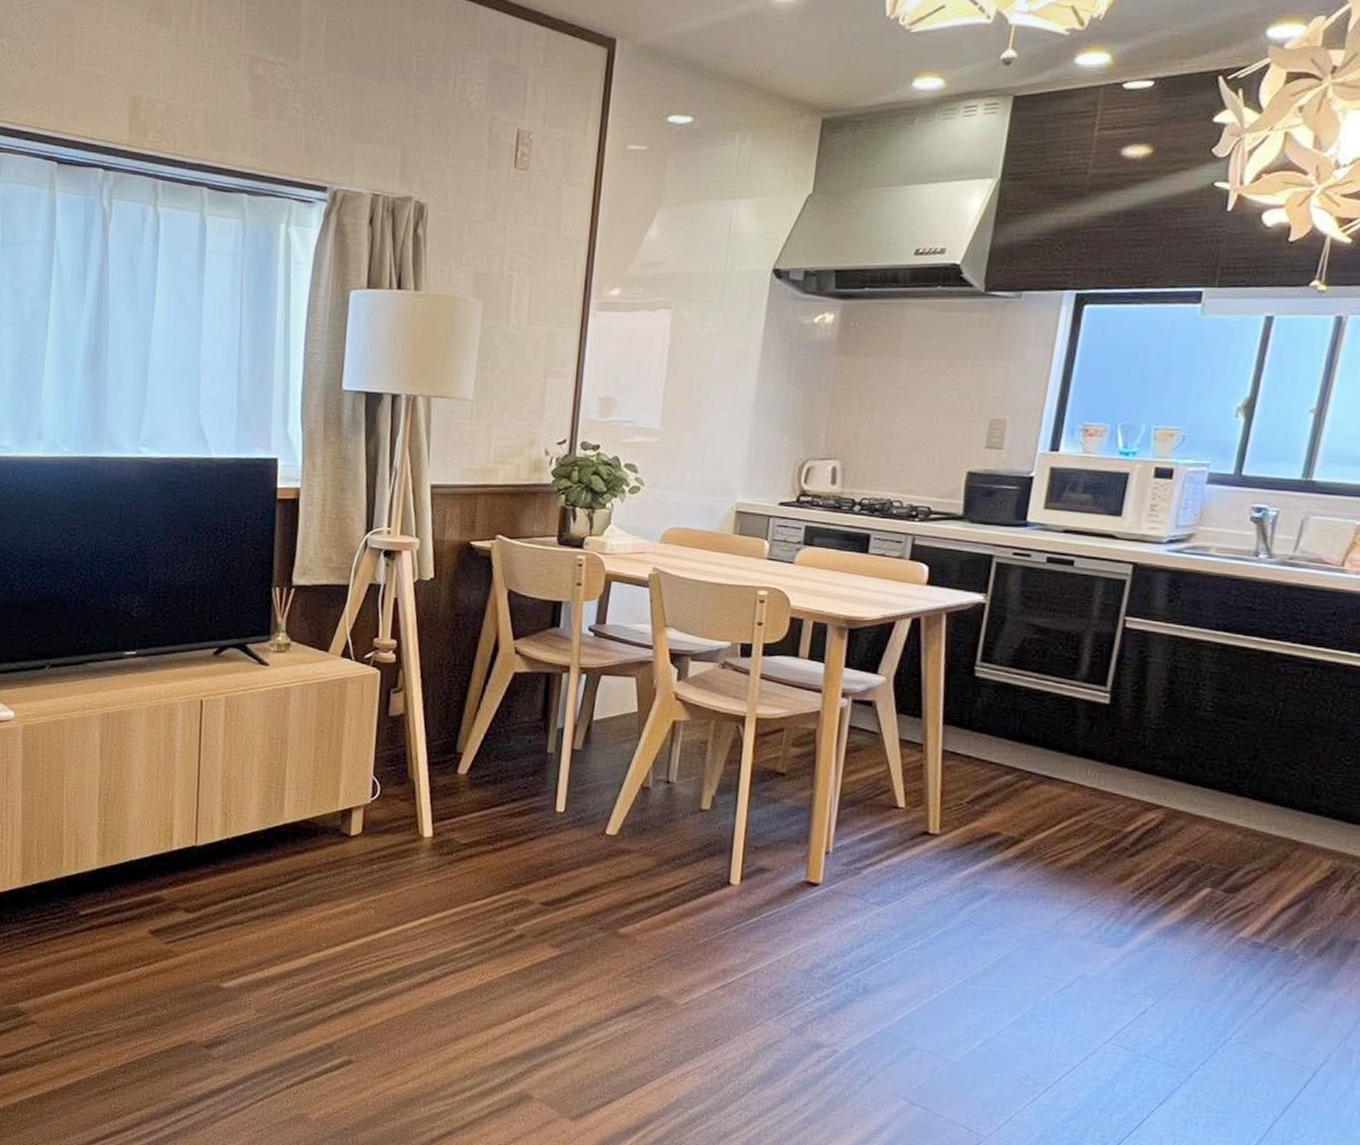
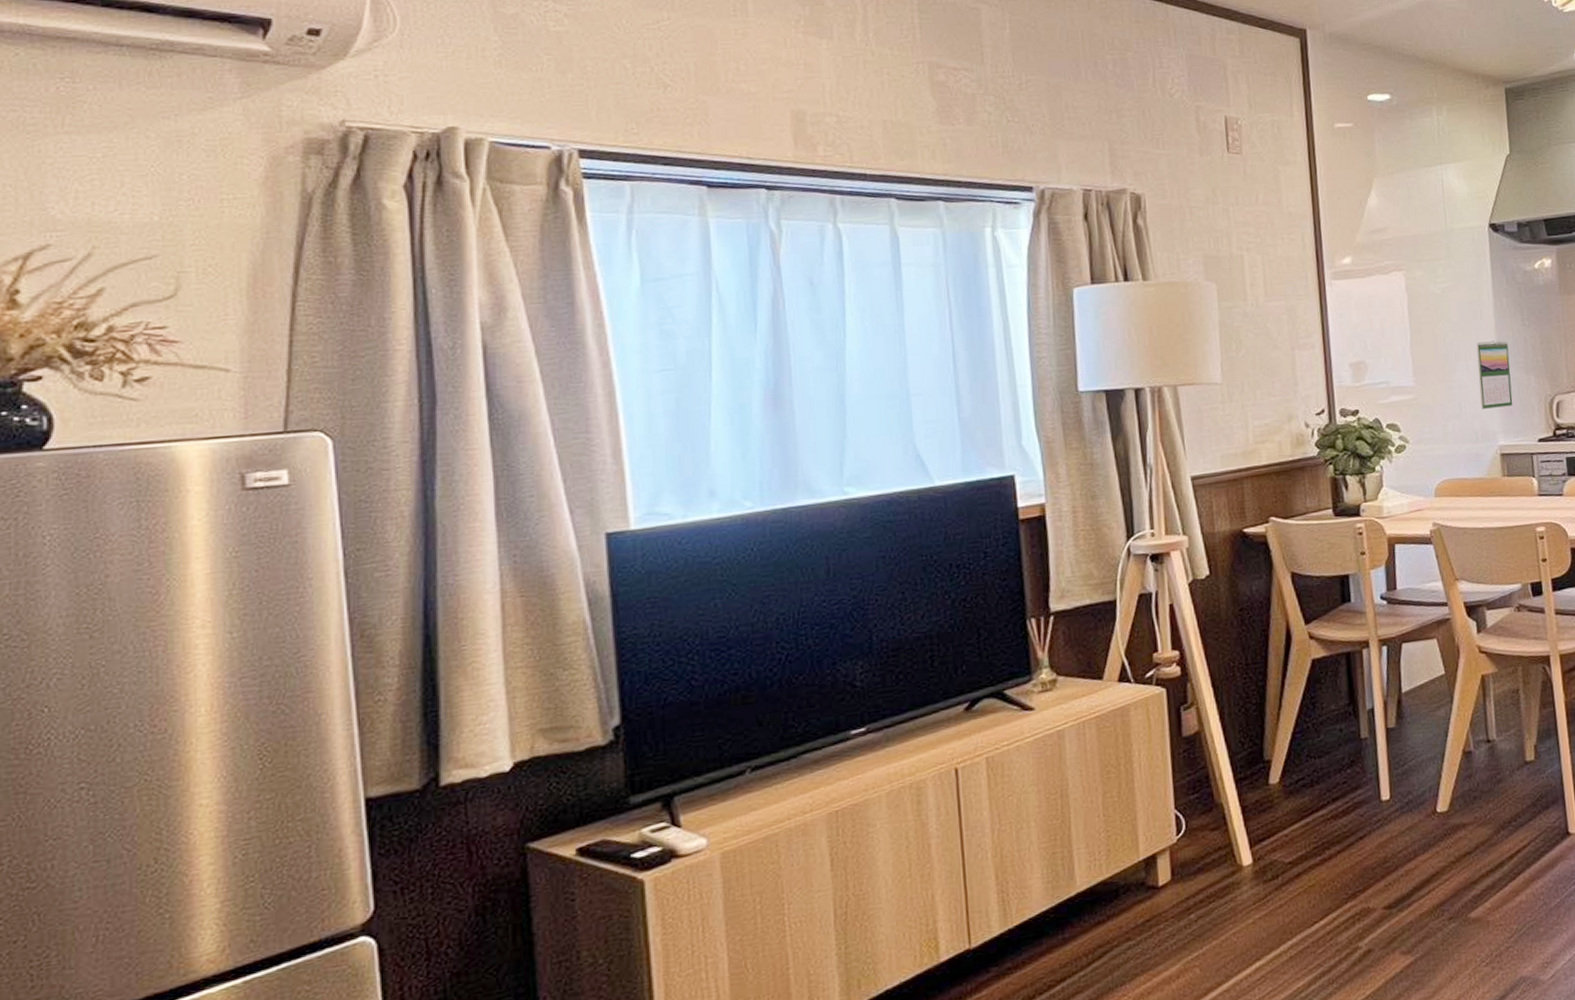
calendar: none [725,393,767,465] -> present [1476,340,1513,409]

